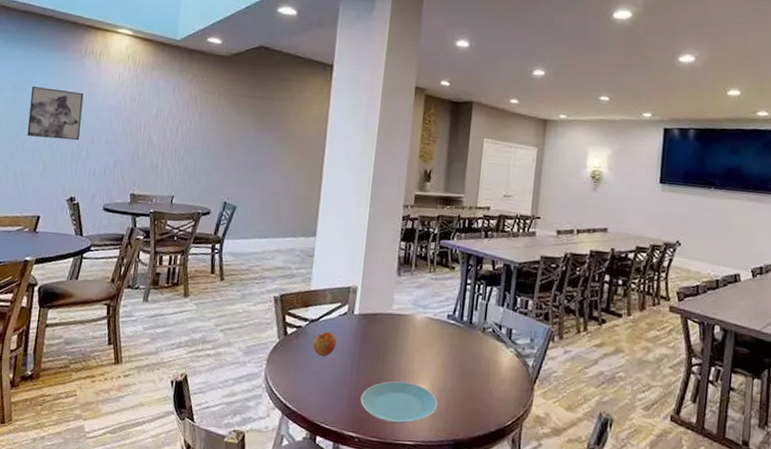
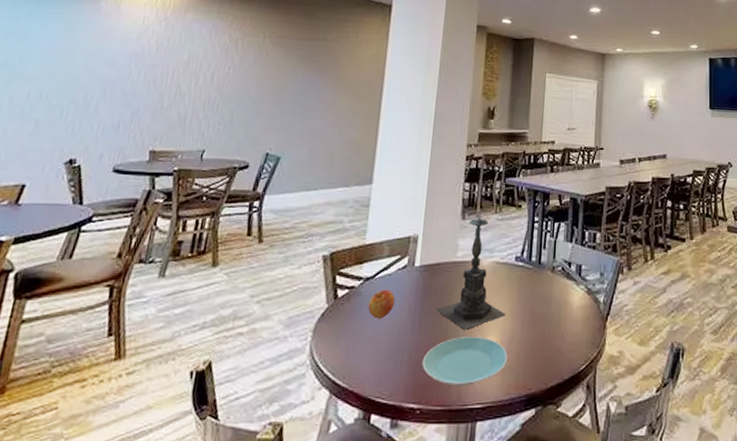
wall art: present [27,86,84,141] -> none [16,33,97,93]
candle holder: none [372,271,437,376] -> present [435,213,506,330]

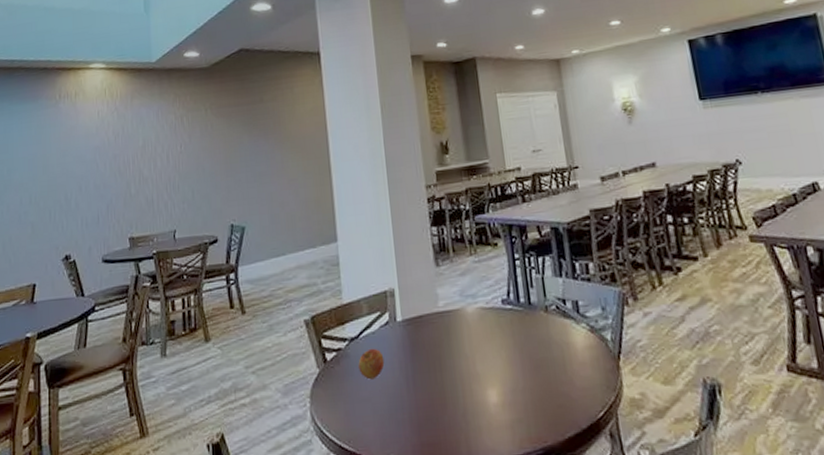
plate: present [422,337,507,385] -> none [424,389,514,443]
candle holder: present [435,213,506,330] -> none [427,258,504,383]

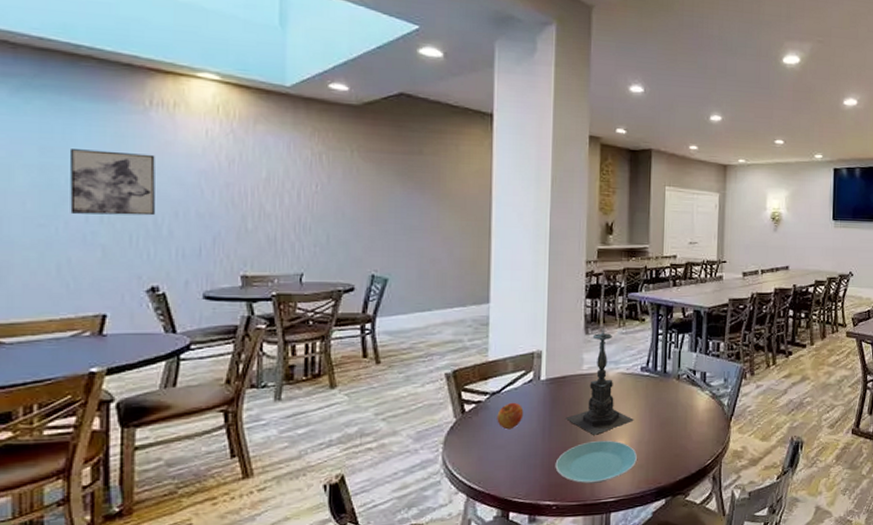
wall art: none [9,139,65,198] -> present [69,149,155,216]
plate: none [424,389,514,443] -> present [555,440,637,484]
candle holder: none [427,258,504,383] -> present [564,328,634,435]

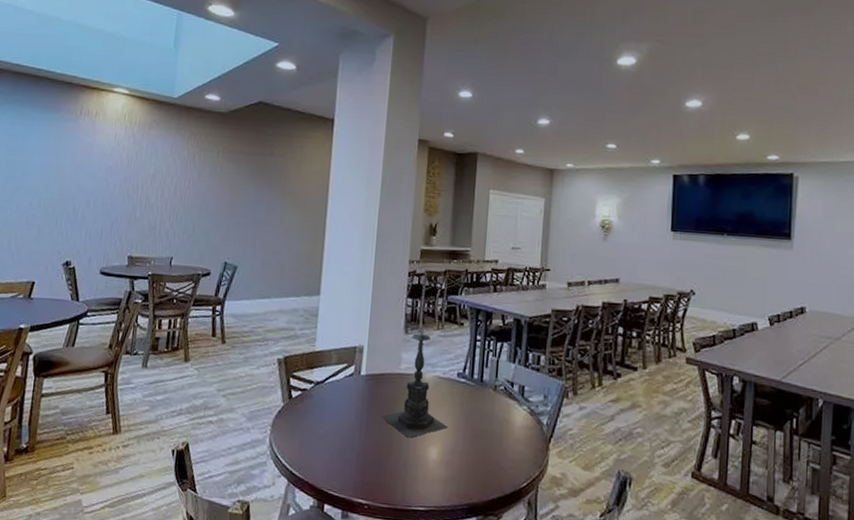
wall art: present [69,149,155,216] -> none [21,149,79,203]
apple: present [497,402,524,430] -> none [319,393,344,421]
plate: present [555,440,637,484] -> none [369,443,449,489]

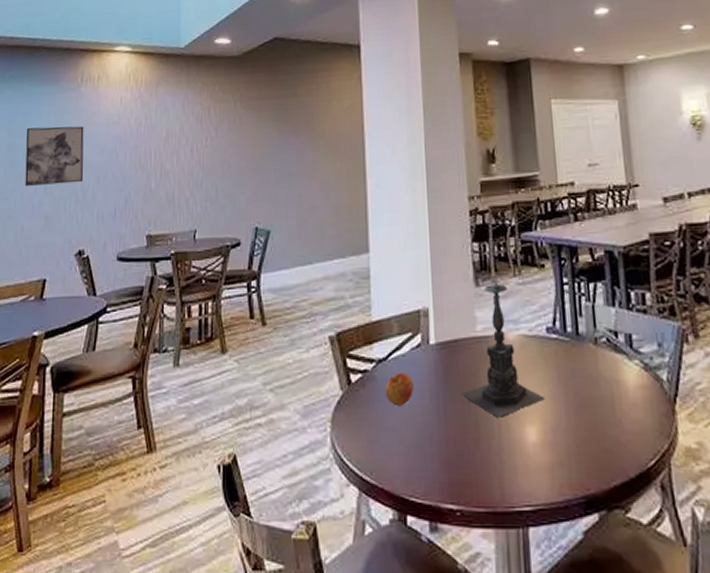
wall art: none [21,149,79,203] -> present [25,126,84,186]
apple: none [319,393,344,421] -> present [385,372,414,407]

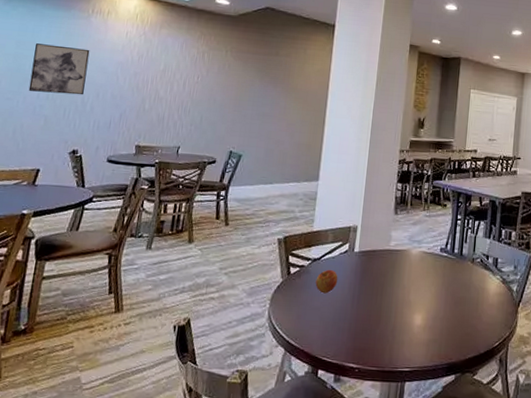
candle holder: present [461,278,545,417] -> none [372,210,432,307]

